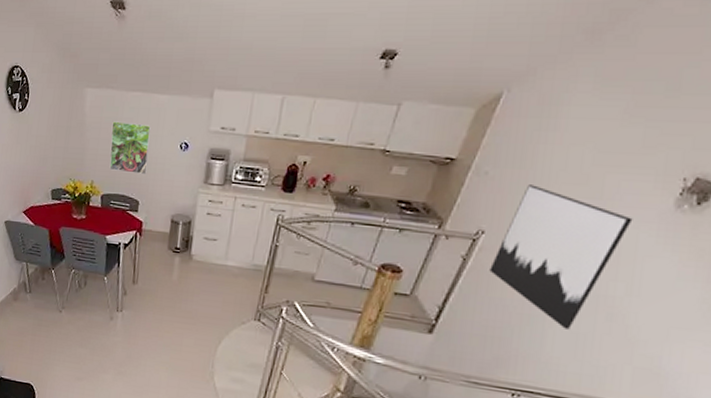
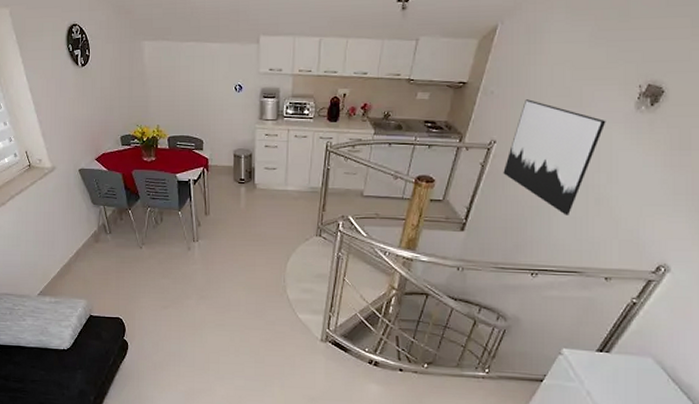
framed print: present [109,121,151,175] -> none [171,69,208,117]

